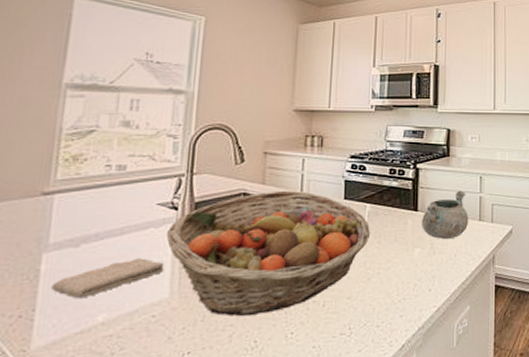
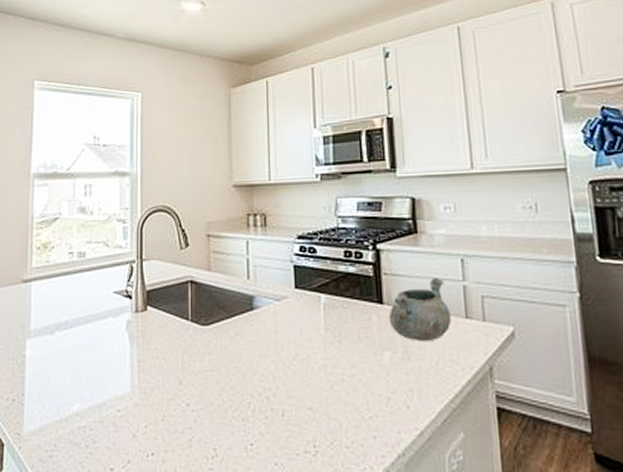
washcloth: present [51,258,165,299] -> none [35,349,124,387]
fruit basket: present [165,190,370,317] -> none [123,277,328,419]

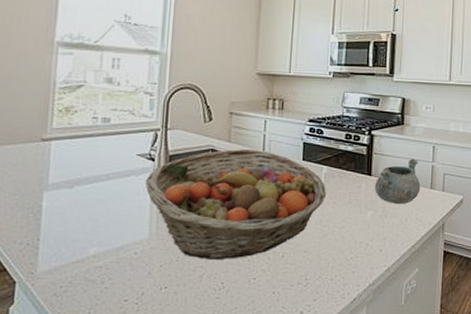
fruit basket: none [123,277,328,419] -> present [145,148,326,259]

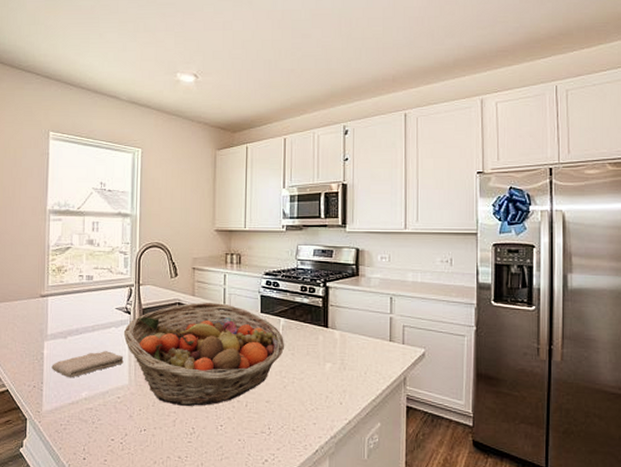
washcloth: none [52,202,144,233] -> present [51,351,124,378]
decorative bowl: present [374,158,421,204] -> none [331,310,379,356]

